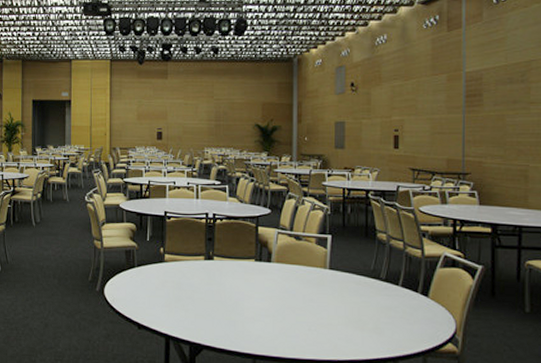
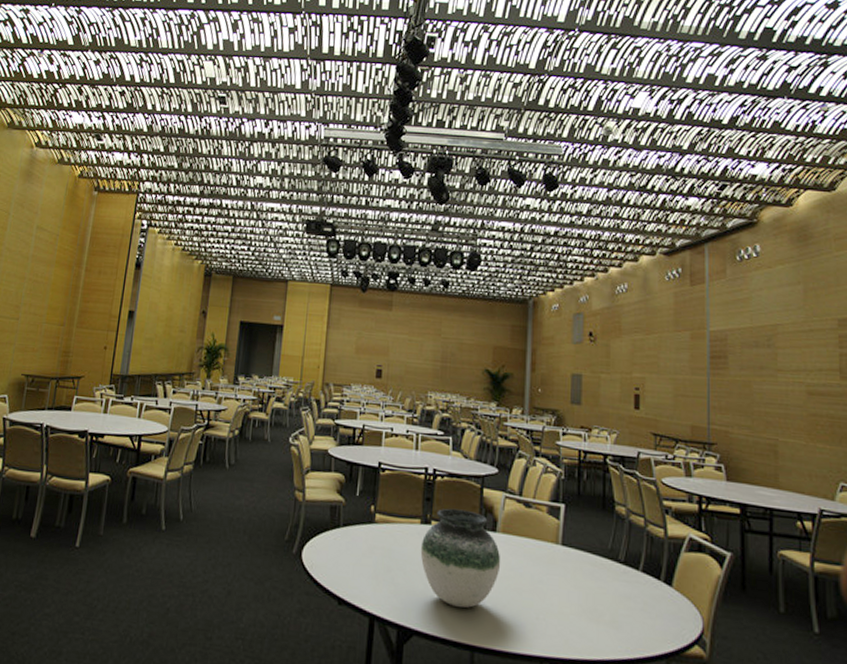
vase: none [205,245,276,326] -> present [420,508,501,609]

